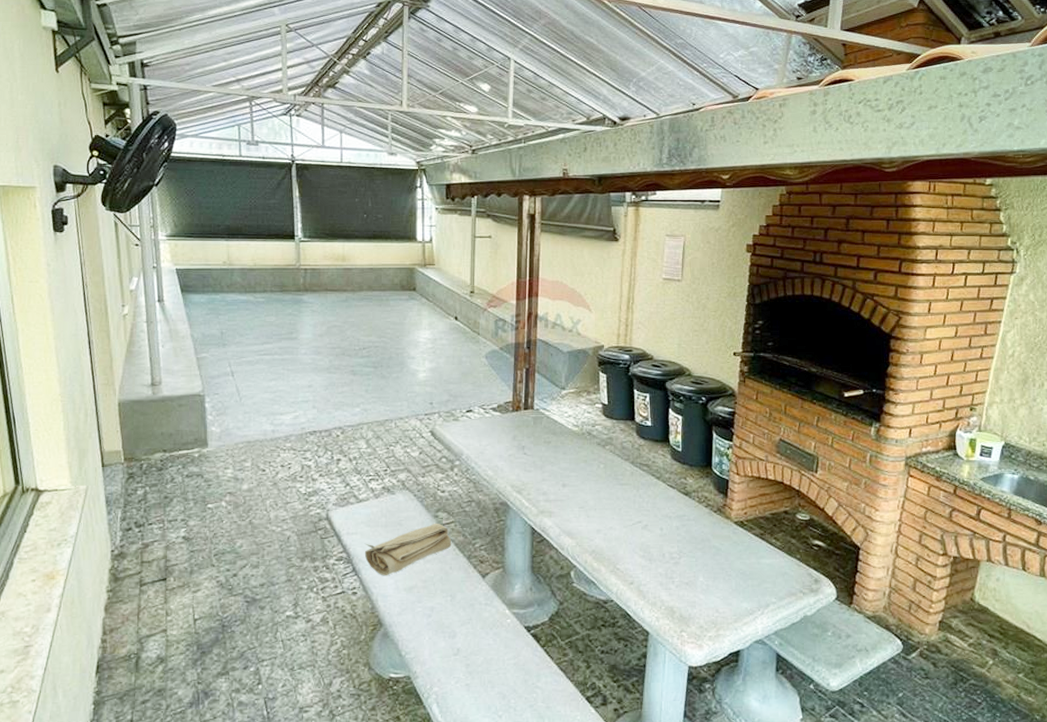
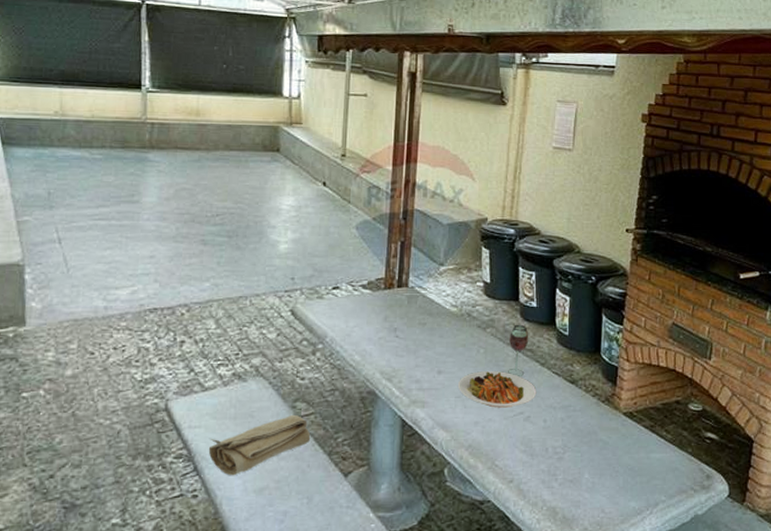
salad: none [580,483,653,517] -> present [457,370,537,408]
wineglass: none [626,441,645,490] -> present [508,324,529,378]

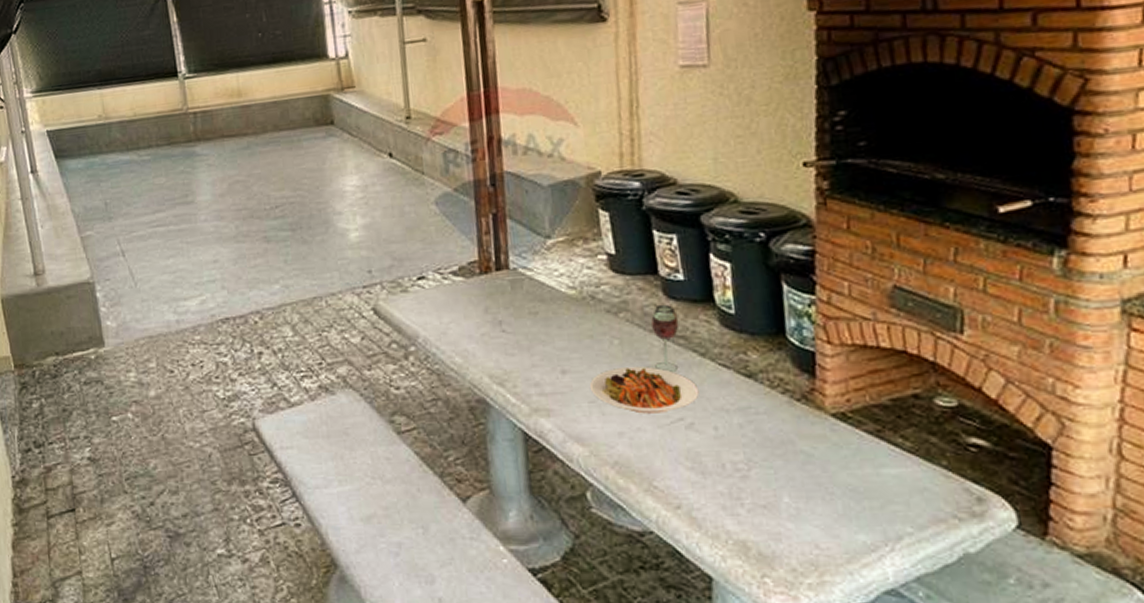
towel: present [208,414,311,476] -> none [303,430,417,502]

